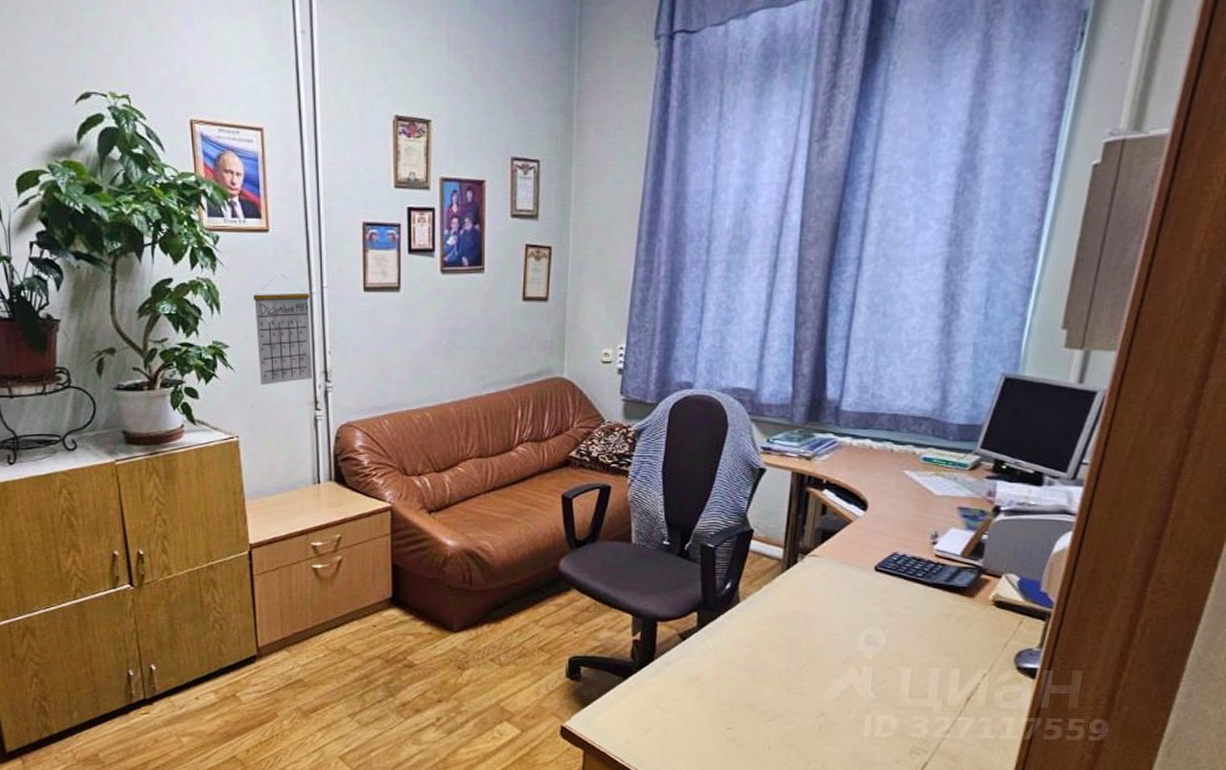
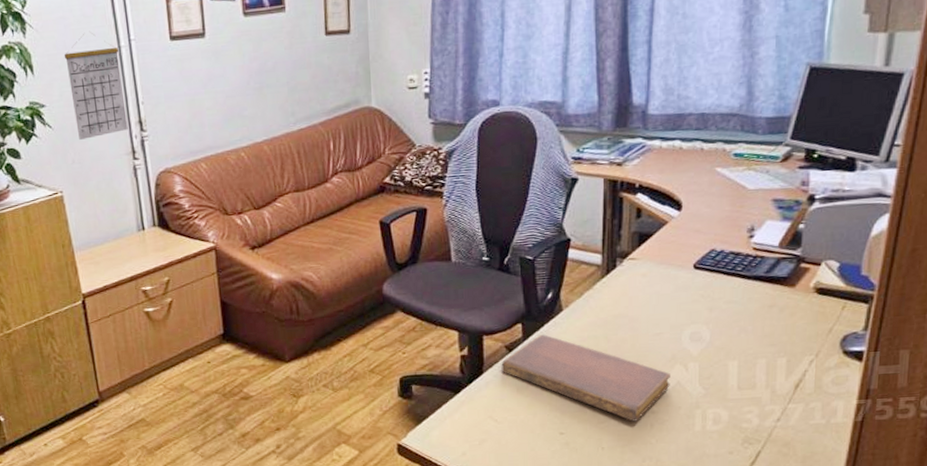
notebook: none [673,625,843,722] -> present [501,334,670,422]

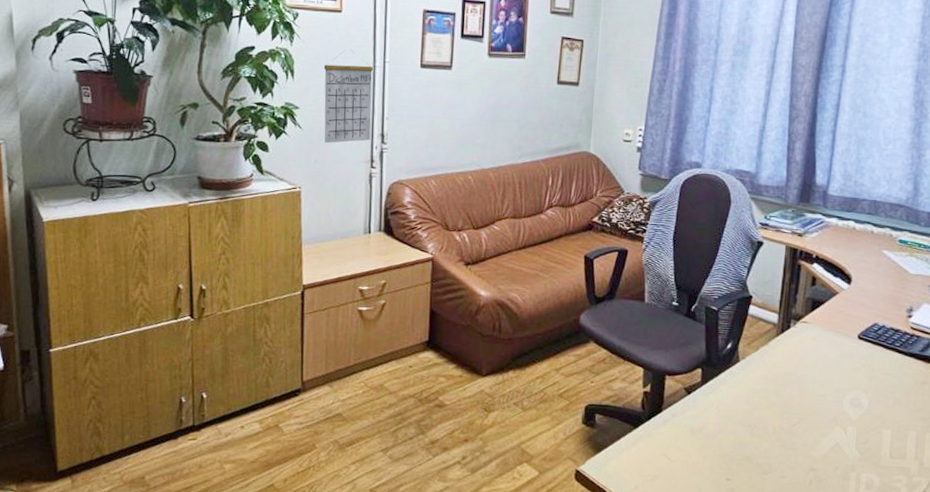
notebook: present [501,334,670,422] -> none [679,382,831,477]

